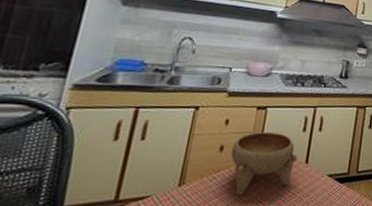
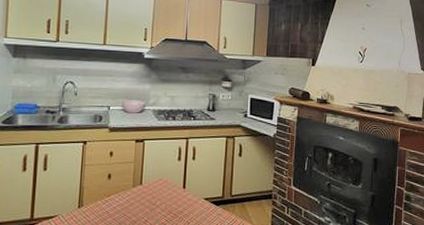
bowl: present [231,132,298,196] -> none [118,162,175,216]

